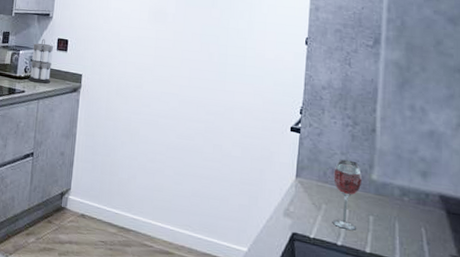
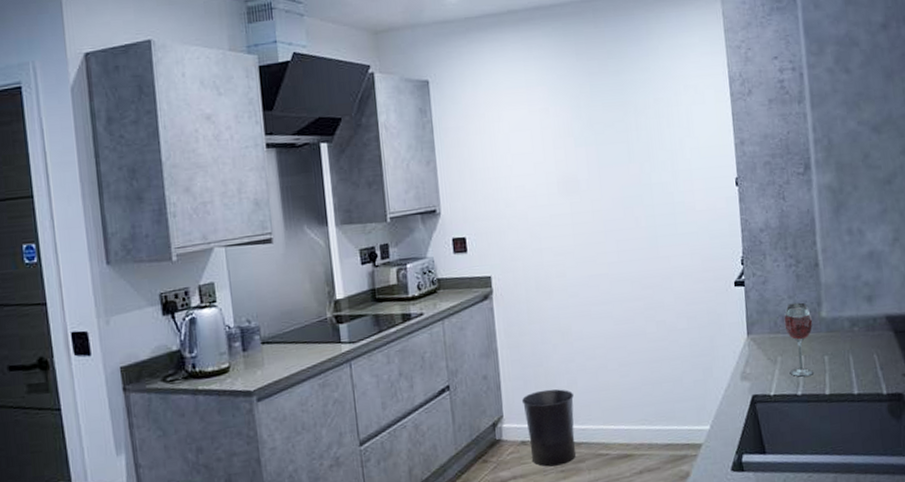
spice rack: present [29,39,54,84] -> none [422,243,453,300]
waste bin: none [87,176,131,244] -> present [521,389,576,467]

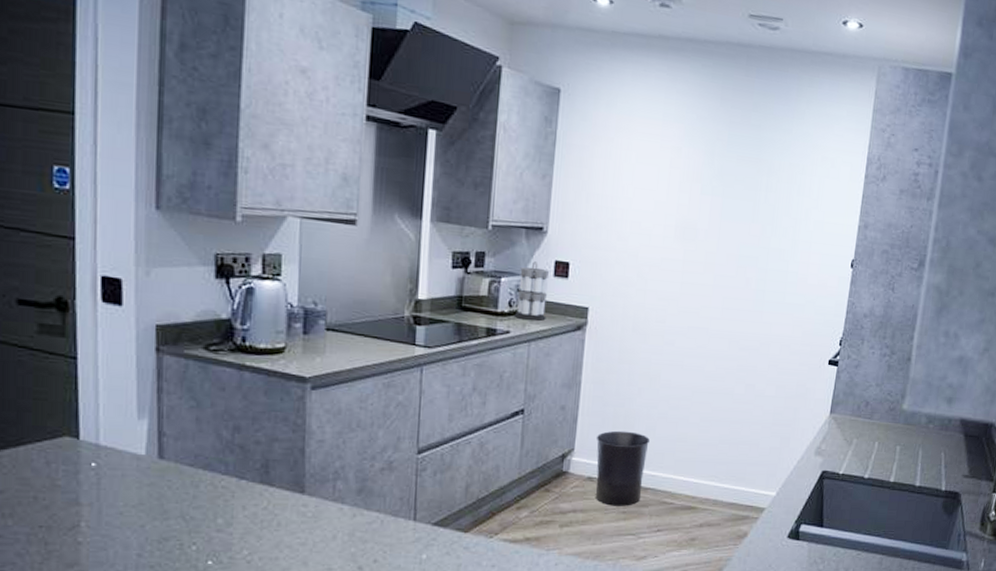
spice rack: none [422,243,453,300] -> present [515,261,550,321]
wineglass: present [783,302,813,377] -> none [861,391,894,462]

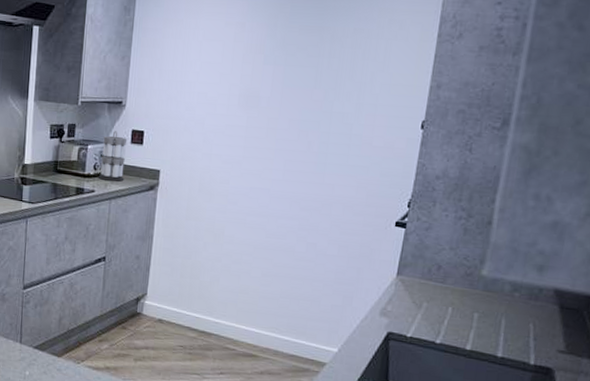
waste bin: present [595,430,650,506] -> none [165,279,214,348]

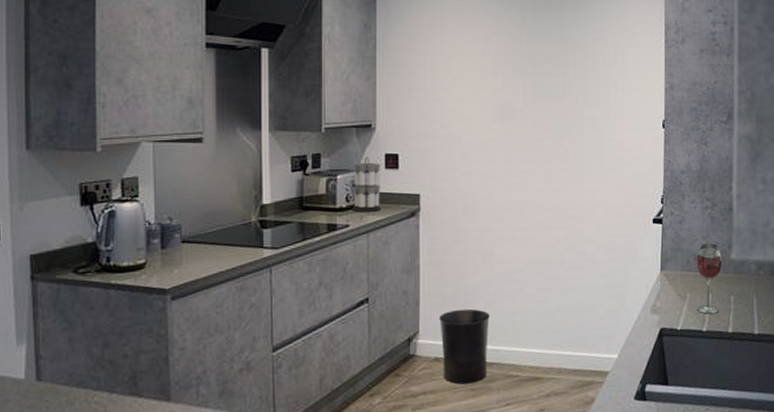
waste bin: none [165,279,214,348] -> present [438,308,490,384]
wineglass: none [432,254,471,328] -> present [696,243,723,314]

